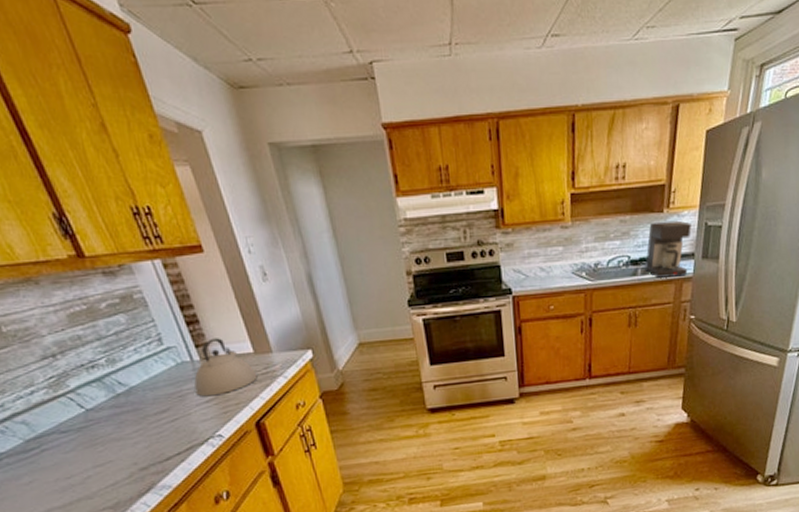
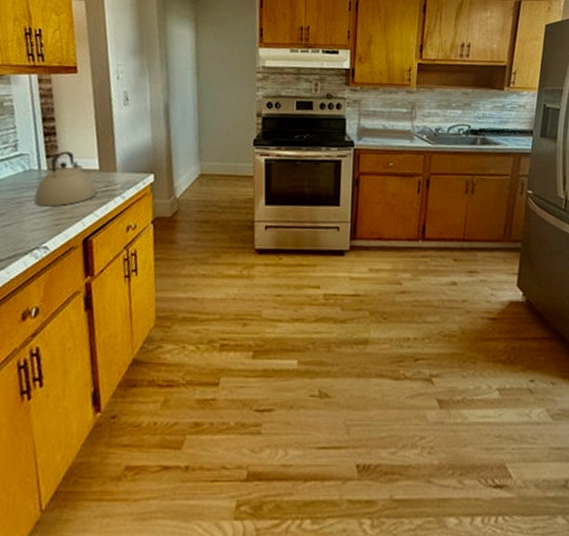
dish rack: none [511,238,576,287] -> present [356,100,418,143]
coffee maker: present [645,220,692,278] -> none [484,97,530,151]

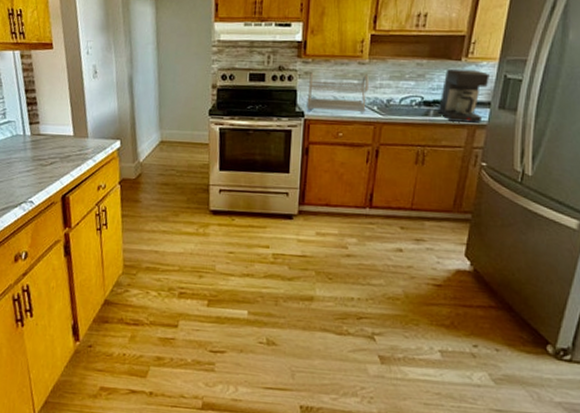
kettle: present [34,151,97,207] -> none [21,119,72,167]
coffee maker: none [484,97,530,151] -> present [437,68,489,123]

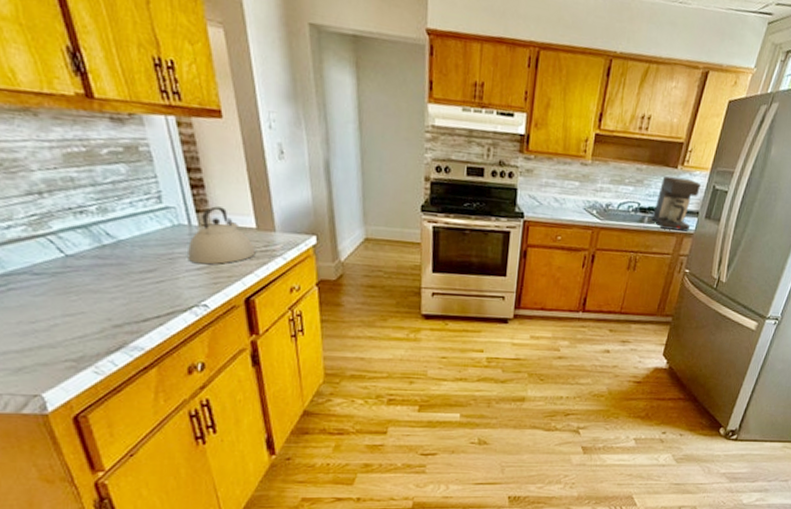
kettle: none [21,119,72,167] -> present [188,206,256,265]
dish rack: present [307,72,370,114] -> none [526,170,590,218]

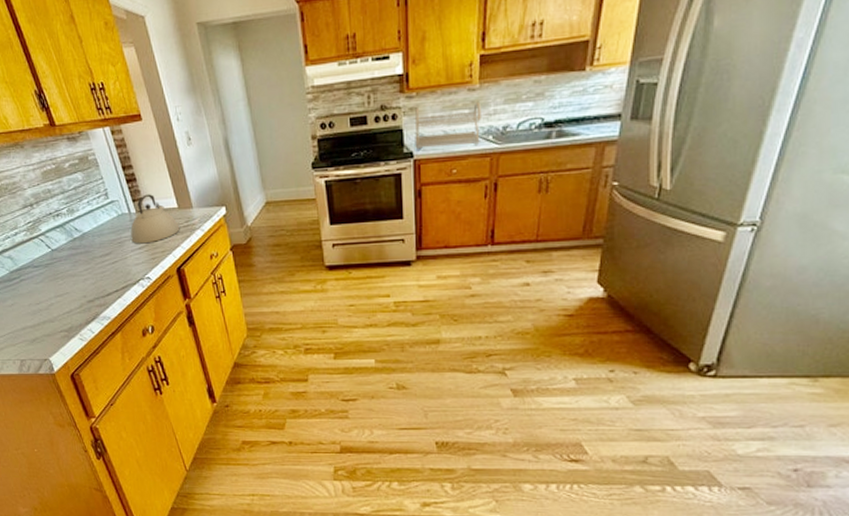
dish rack: none [526,170,590,218] -> present [414,101,483,150]
coffee maker: present [651,175,701,232] -> none [560,78,619,141]

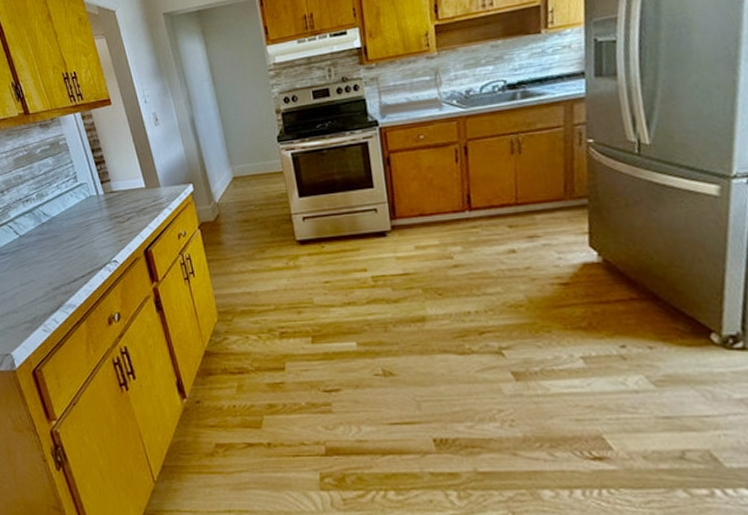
kettle: present [130,194,180,244] -> none [98,175,148,226]

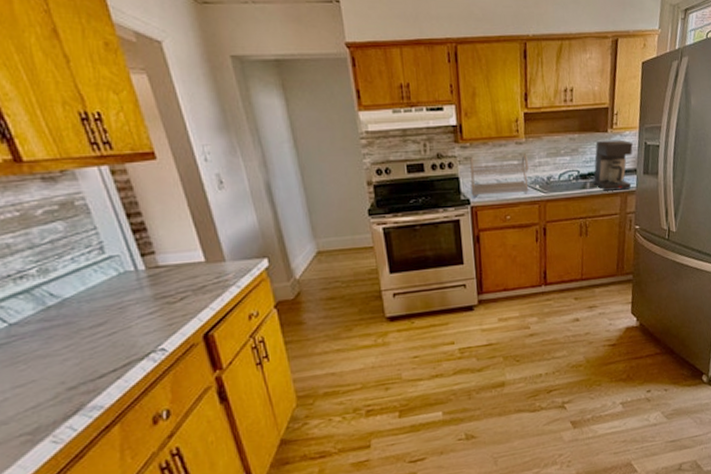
coffee maker: none [524,39,579,101] -> present [593,139,633,191]

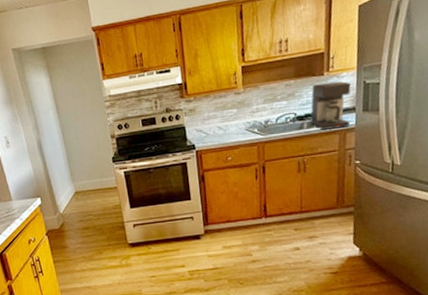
dish rack: present [469,154,530,198] -> none [194,102,248,143]

